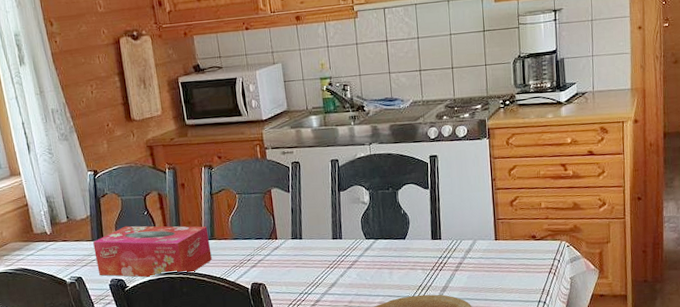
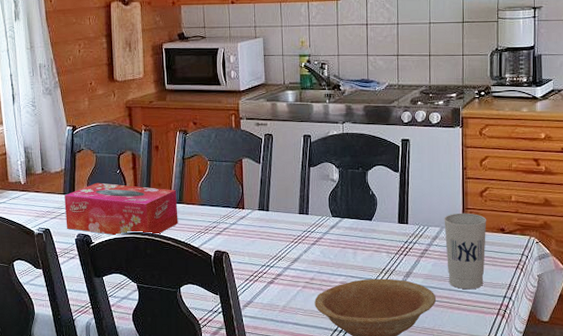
cup: none [476,223,519,298] -> present [444,213,487,290]

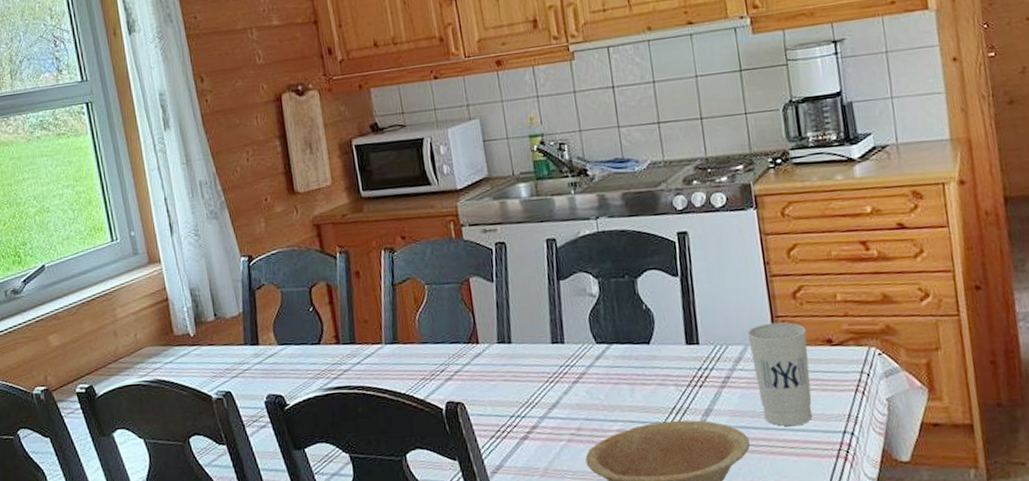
tissue box: present [64,182,178,236] -> none [246,325,395,393]

